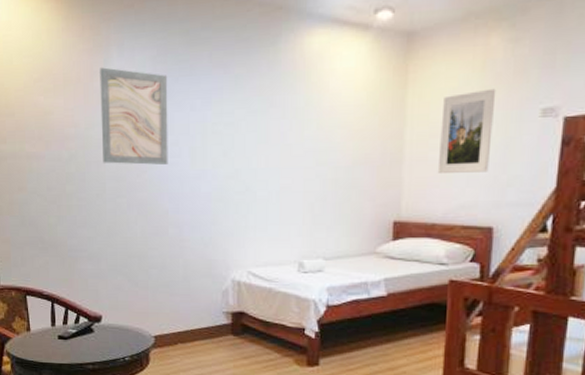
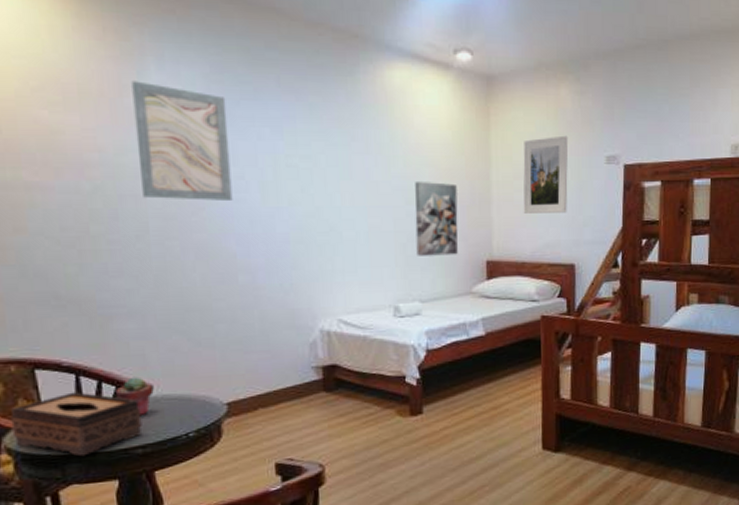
tissue box: none [10,315,93,365] -> present [10,392,142,457]
potted succulent: none [77,307,101,340] -> present [116,377,152,417]
wall art: none [323,142,368,215] -> present [415,180,458,256]

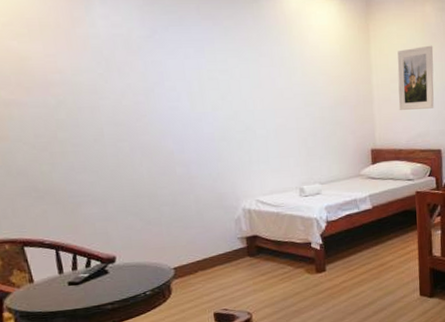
tissue box: present [10,392,142,457] -> none [9,263,110,312]
potted succulent: present [116,377,152,417] -> none [87,250,116,281]
wall art: present [131,81,233,201] -> none [81,14,168,110]
wall art: present [415,180,458,256] -> none [312,86,348,148]

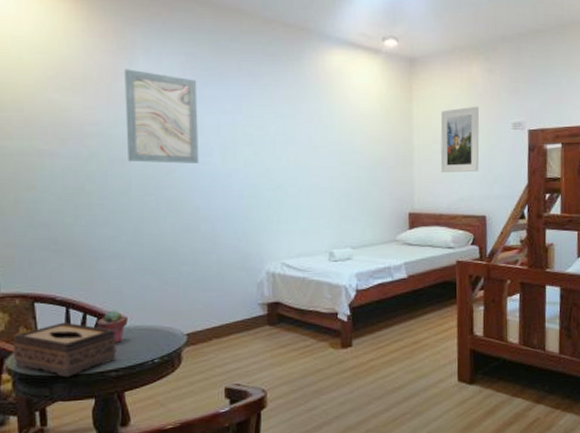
tissue box: none [9,263,110,312] -> present [13,322,117,378]
wall art: none [81,14,168,110] -> present [124,69,199,164]
potted succulent: none [87,250,116,281] -> present [97,310,126,344]

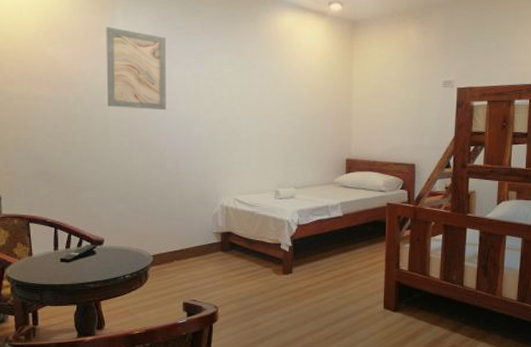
tissue box: present [13,322,117,378] -> none [12,240,95,286]
potted succulent: present [97,310,126,344] -> none [80,232,103,261]
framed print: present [440,106,480,172] -> none [376,65,414,124]

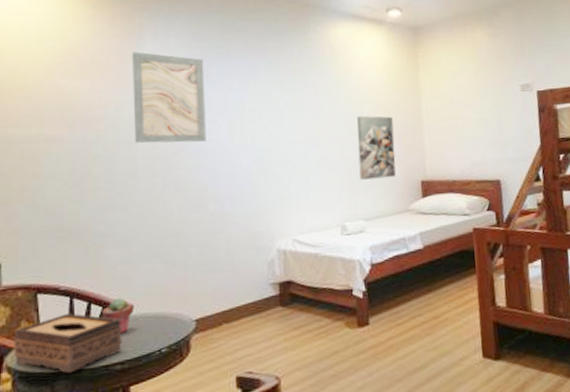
tissue box: none [12,240,95,286] -> present [13,313,122,374]
potted succulent: none [80,232,103,261] -> present [102,298,132,335]
wall art: none [294,98,326,154] -> present [357,115,396,180]

